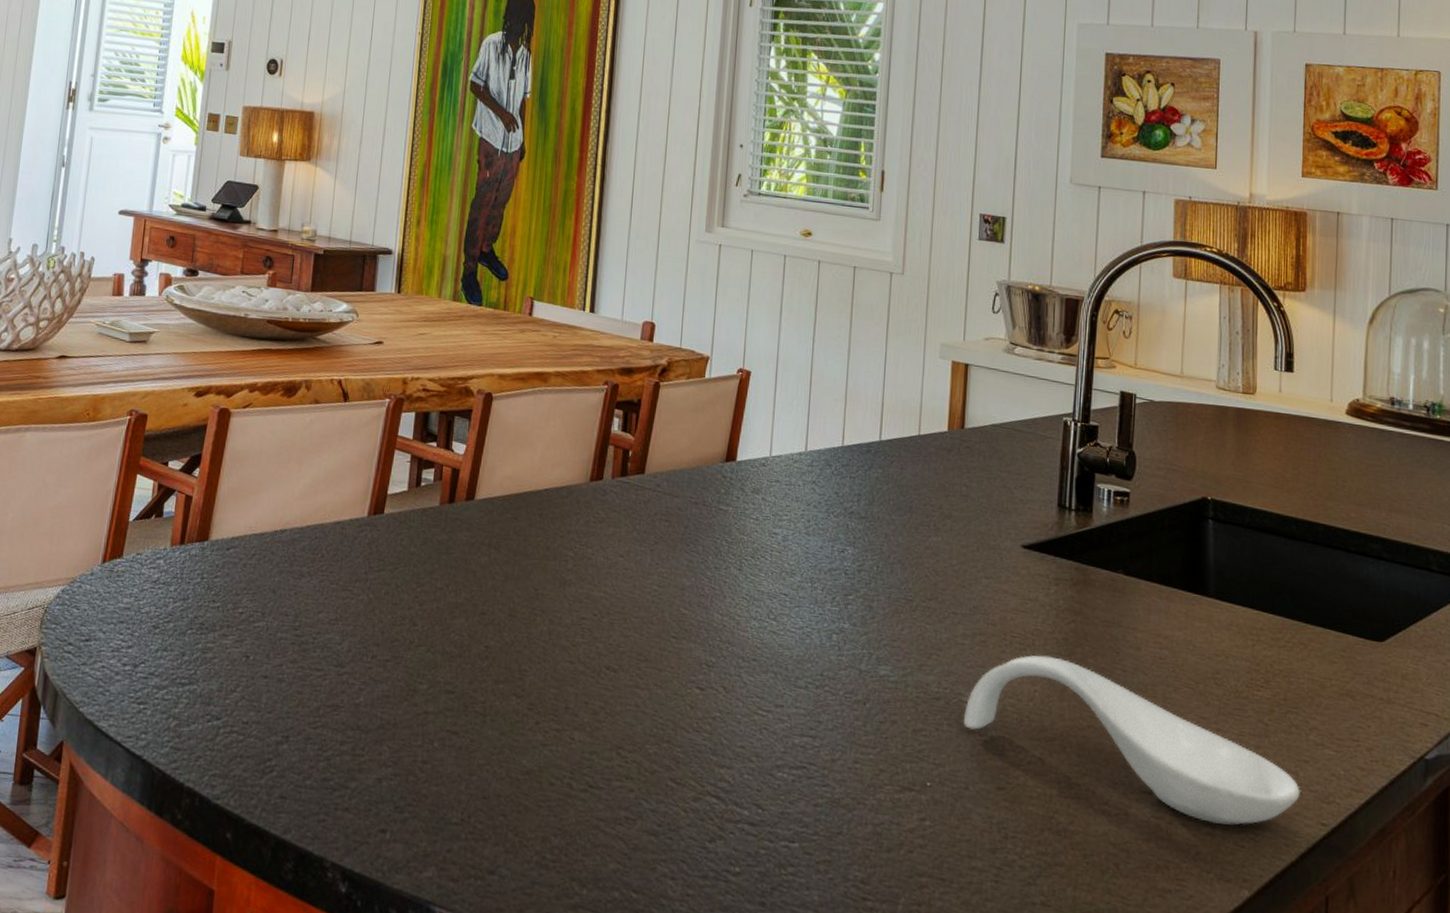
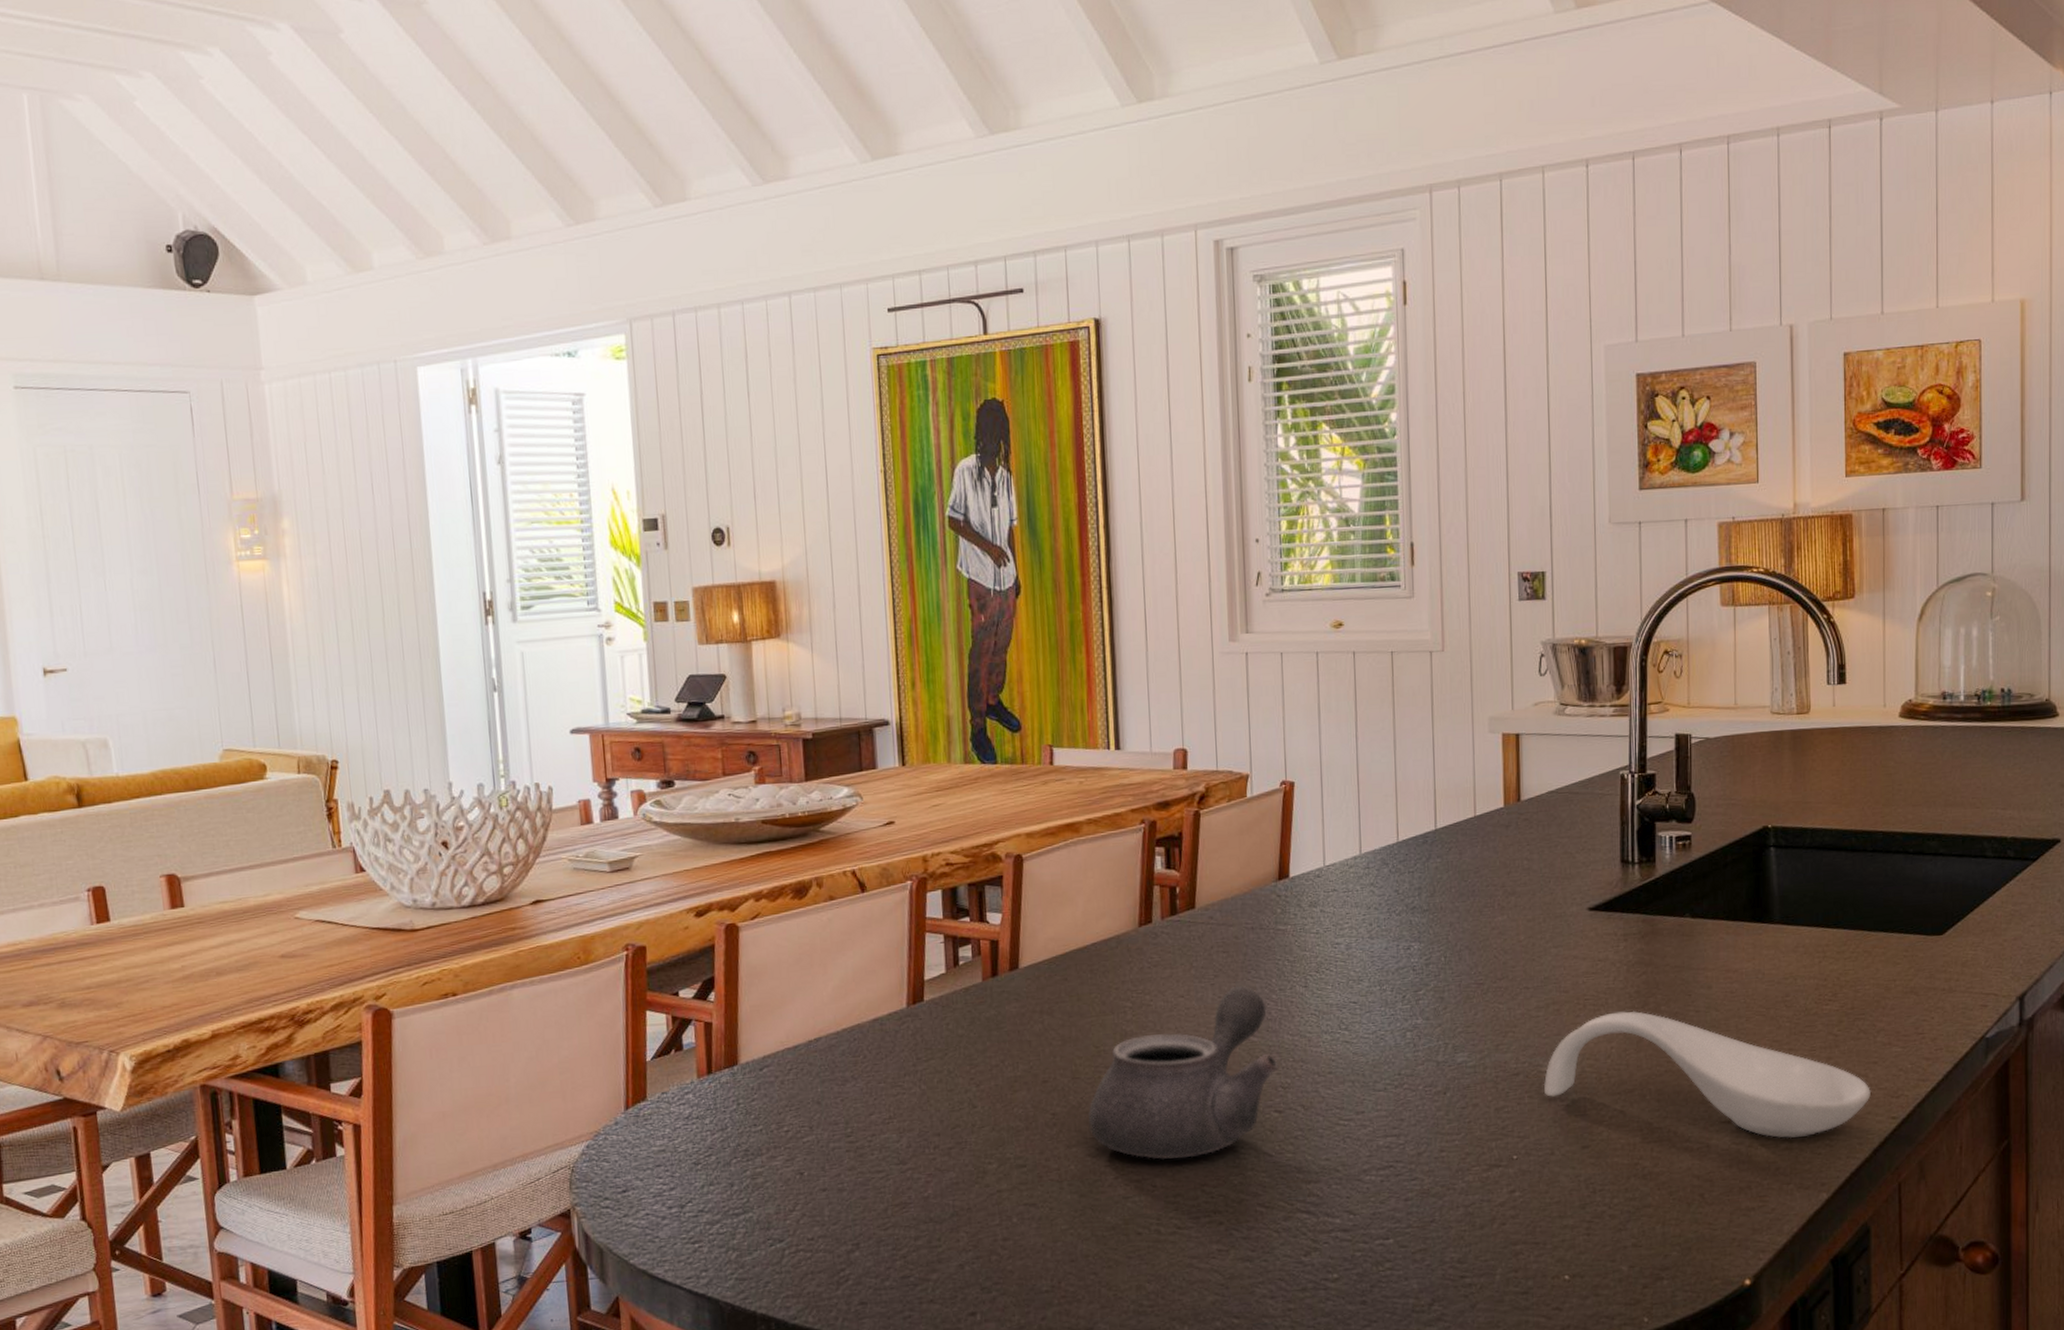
teapot: none [518,556,706,718] -> present [1088,985,1280,1159]

